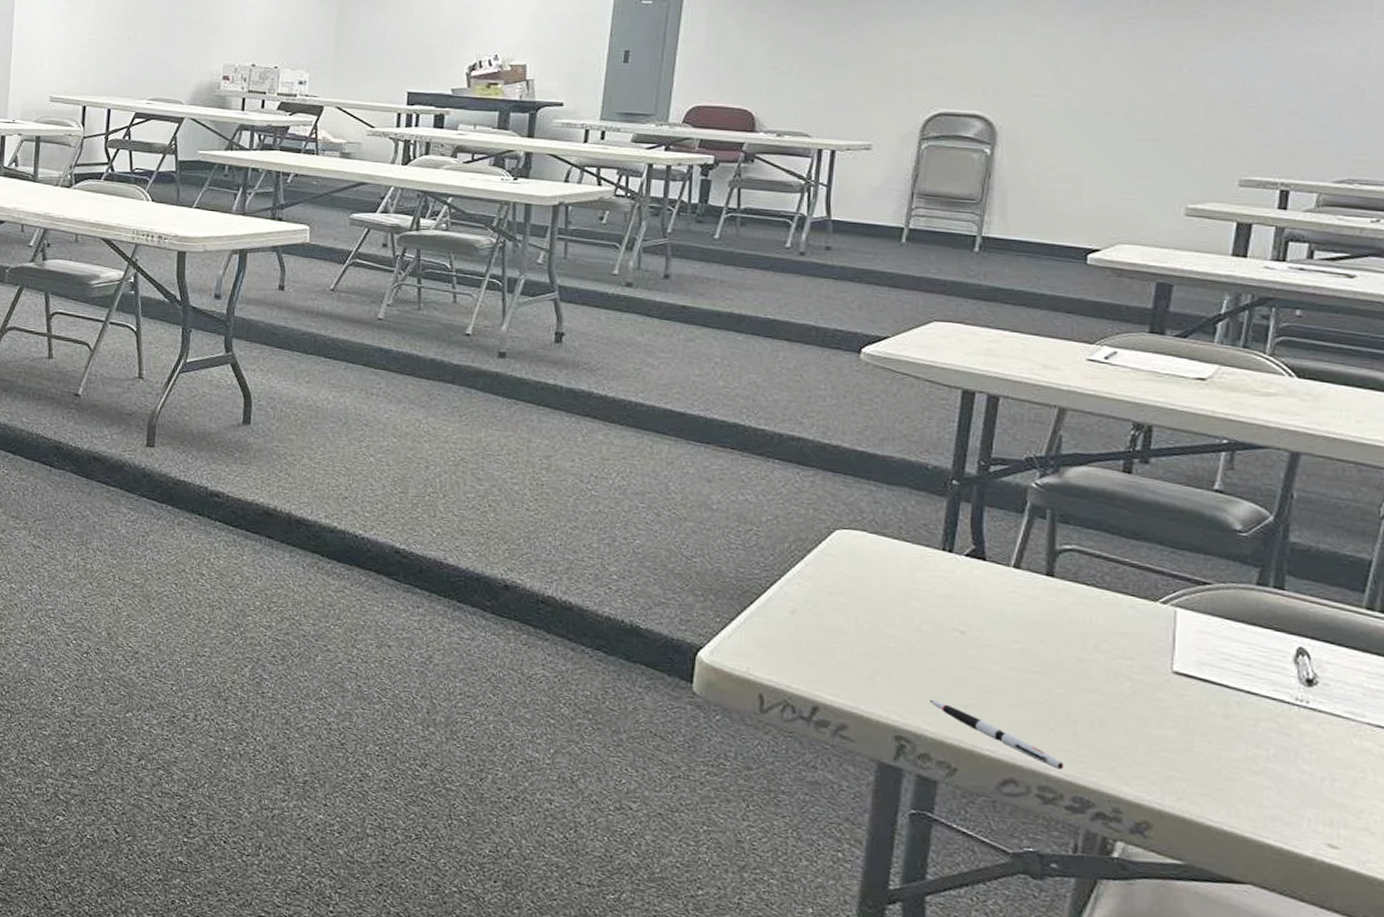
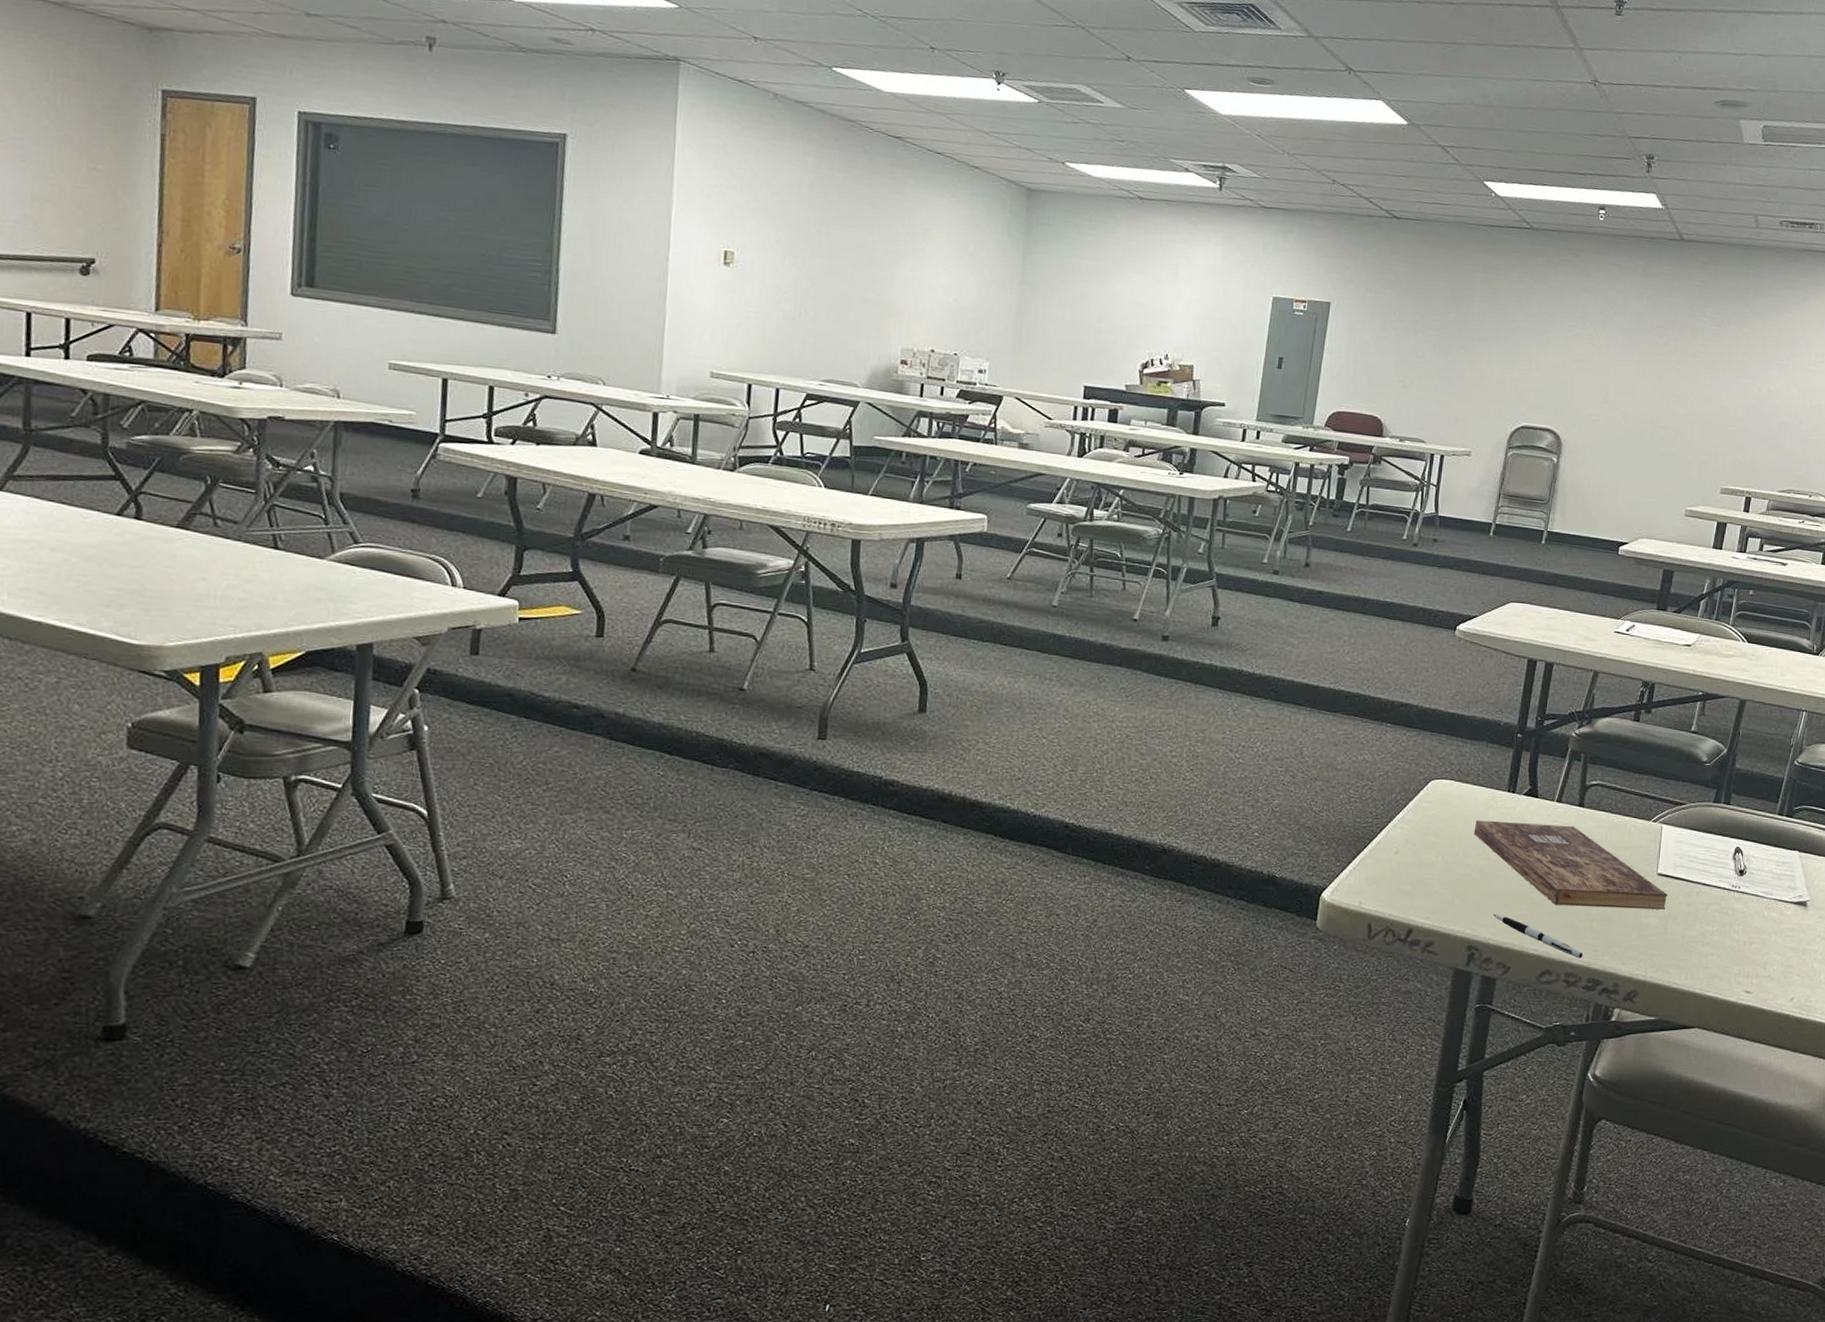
bible: none [897,581,1191,720] -> present [1473,820,1668,910]

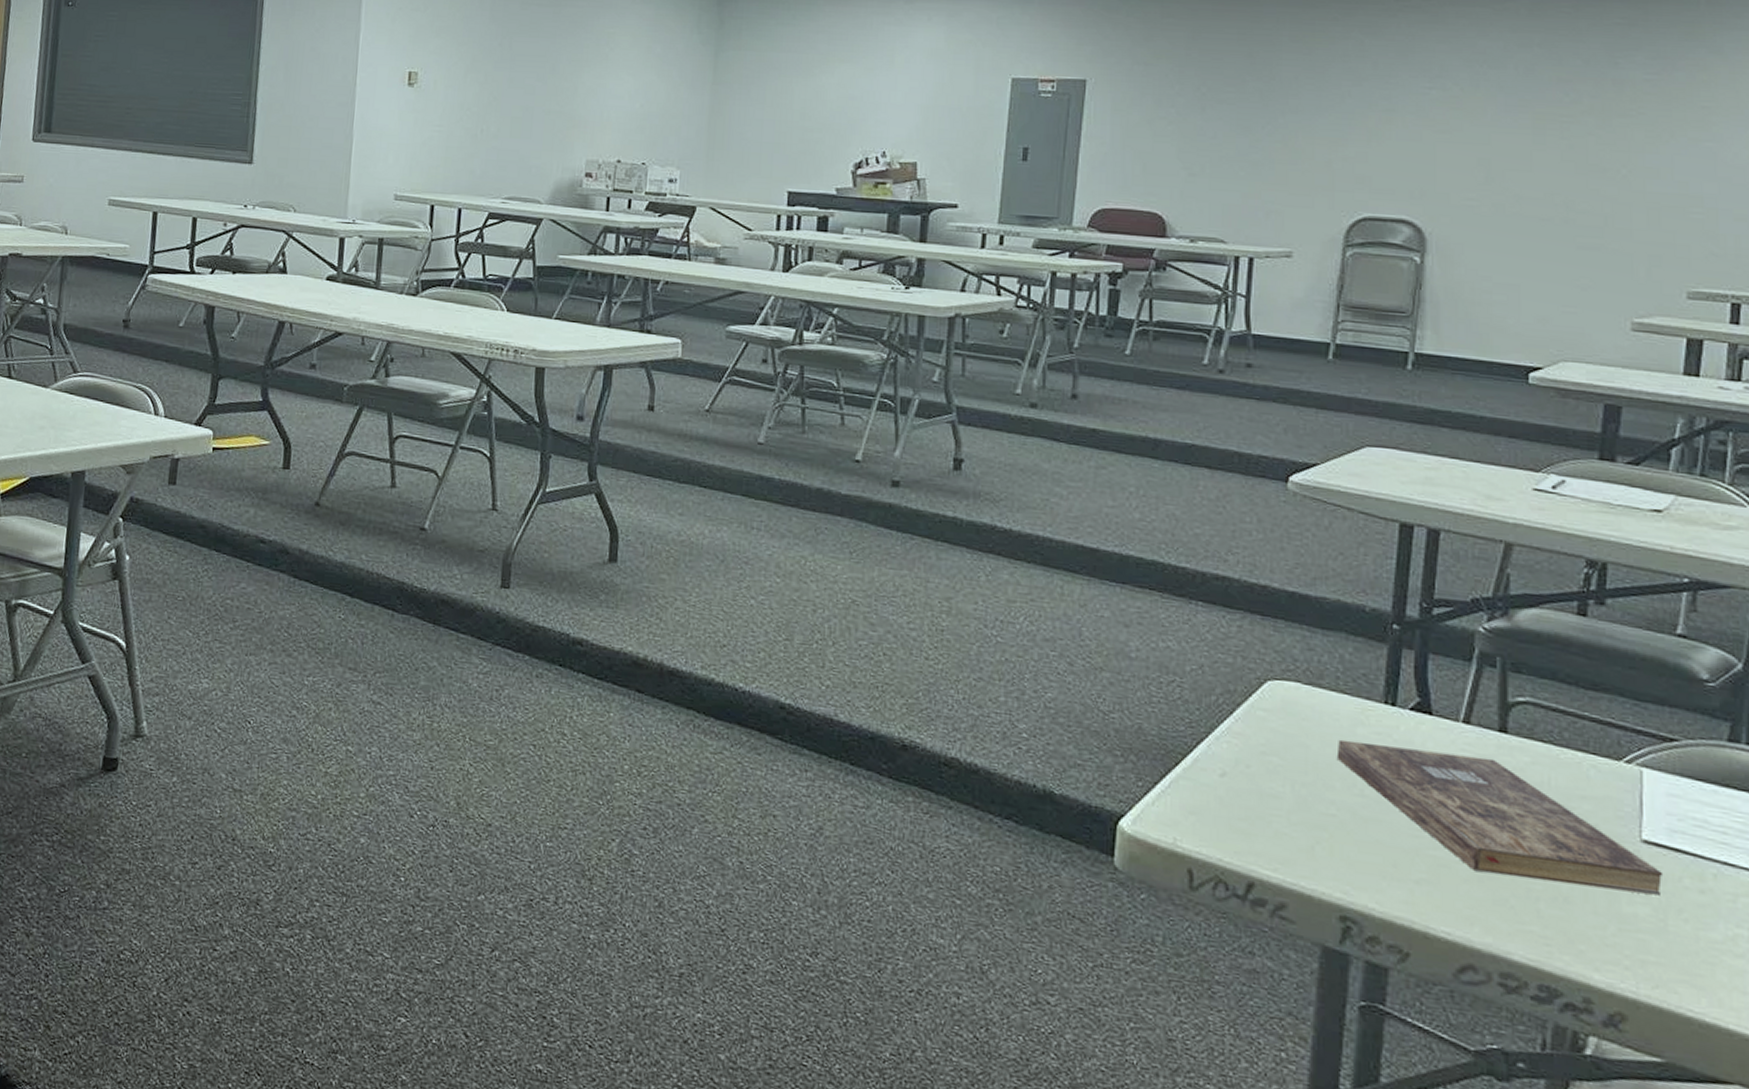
pen: present [1493,914,1583,959] -> none [1375,875,1528,954]

